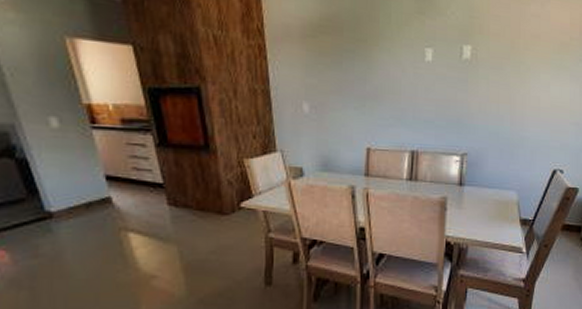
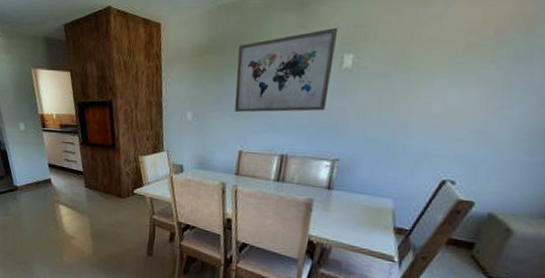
wall art: none [357,16,456,104] -> present [234,27,338,113]

